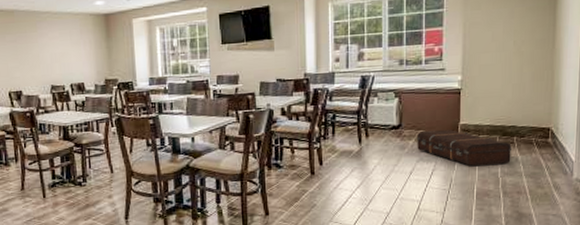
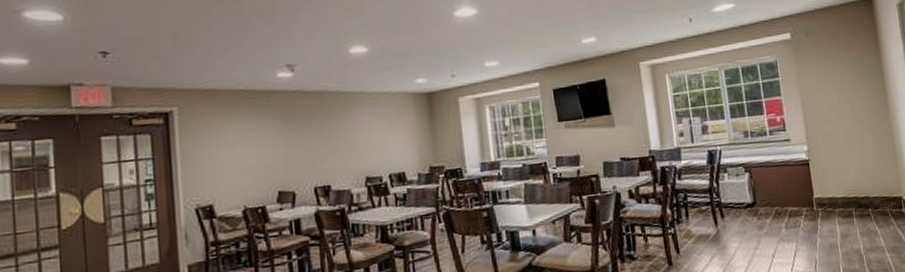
suitcase: present [416,129,512,167] -> none [773,204,871,245]

